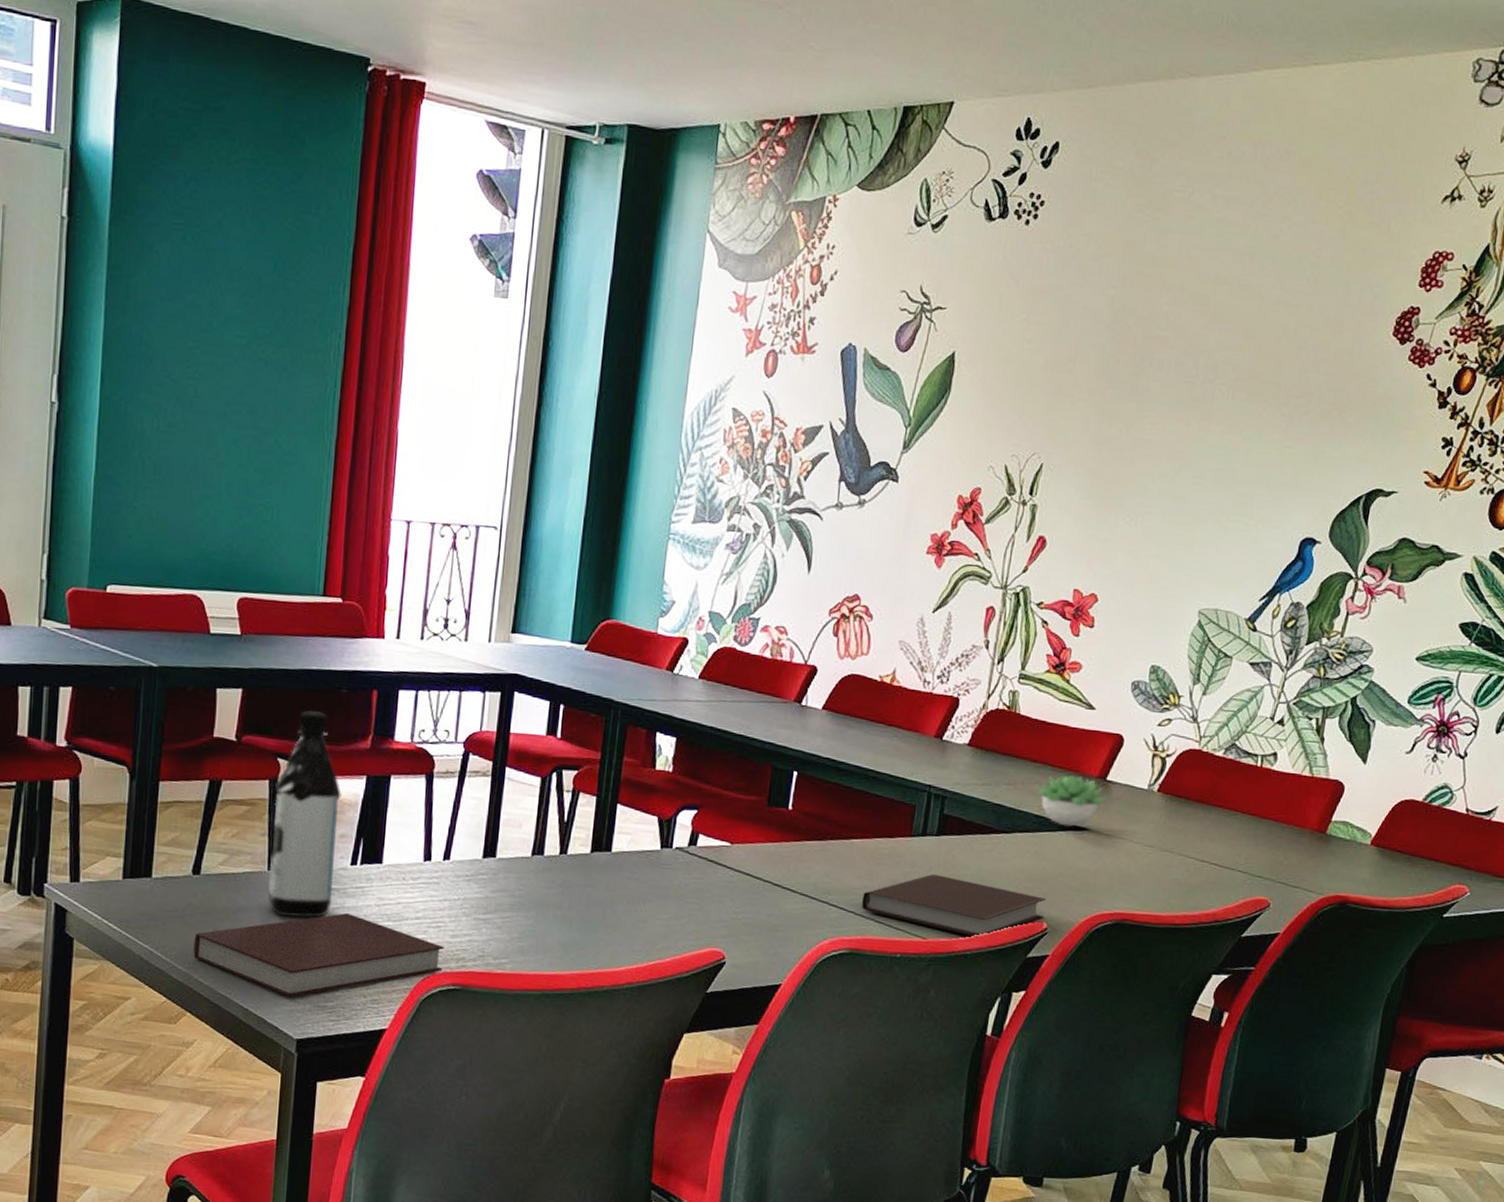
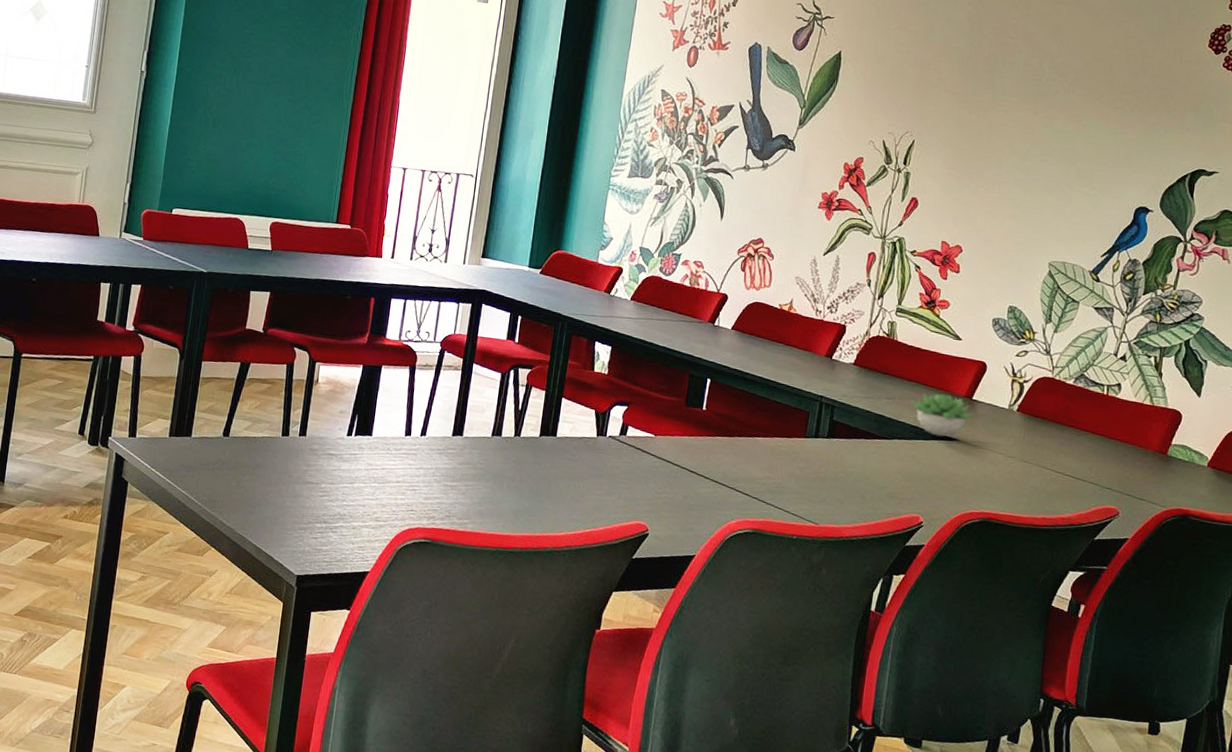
notebook: present [193,913,445,997] -> none [219,474,419,540]
water bottle: present [268,710,341,918] -> none [280,311,343,477]
notebook: present [861,874,1046,938] -> none [763,470,921,526]

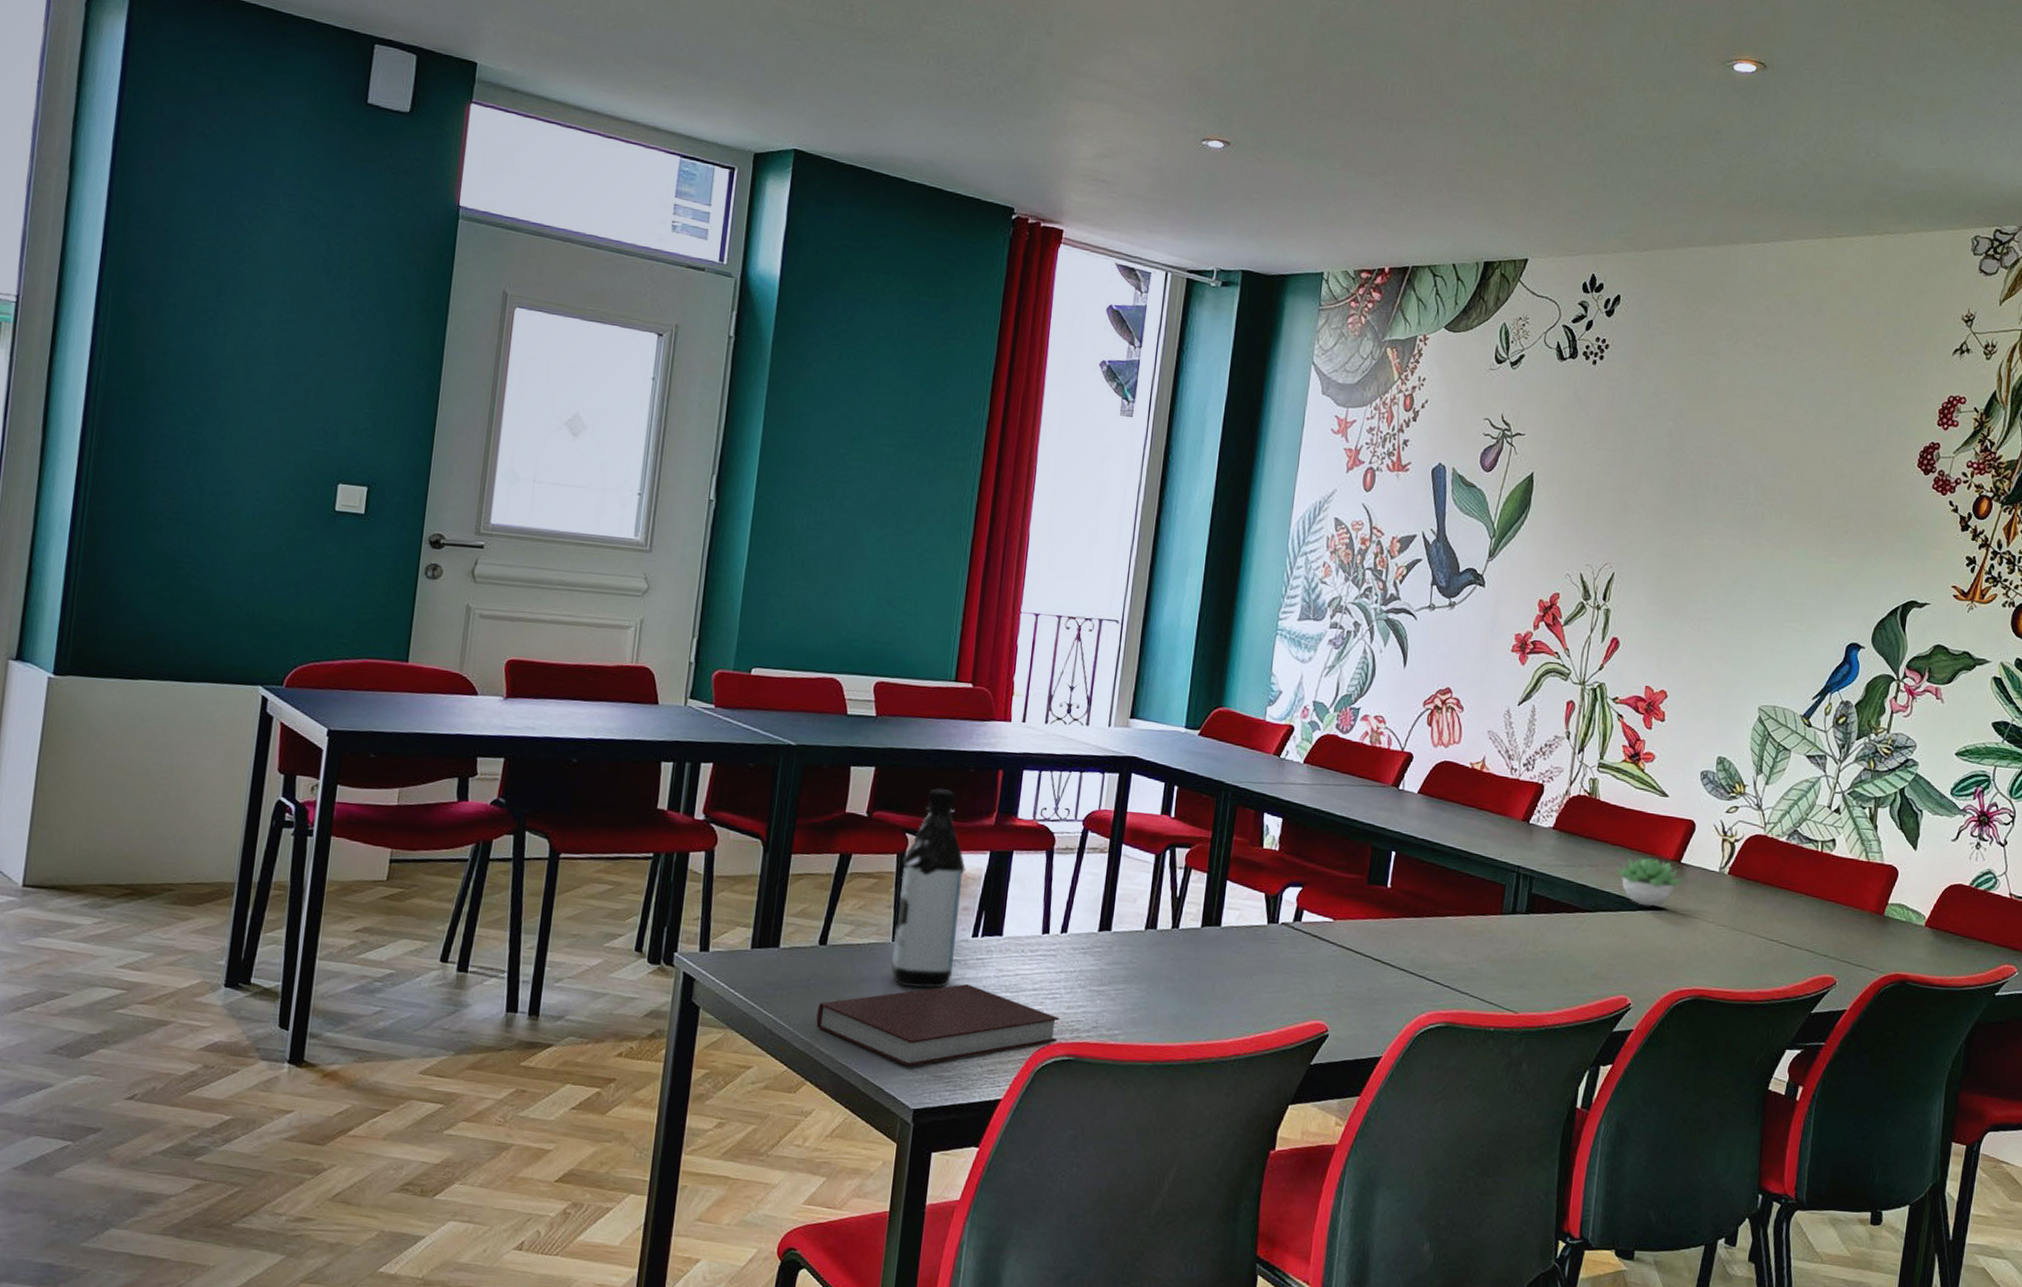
notebook: none [219,474,419,540] -> present [816,984,1060,1067]
water bottle: none [280,311,343,477] -> present [891,788,966,989]

